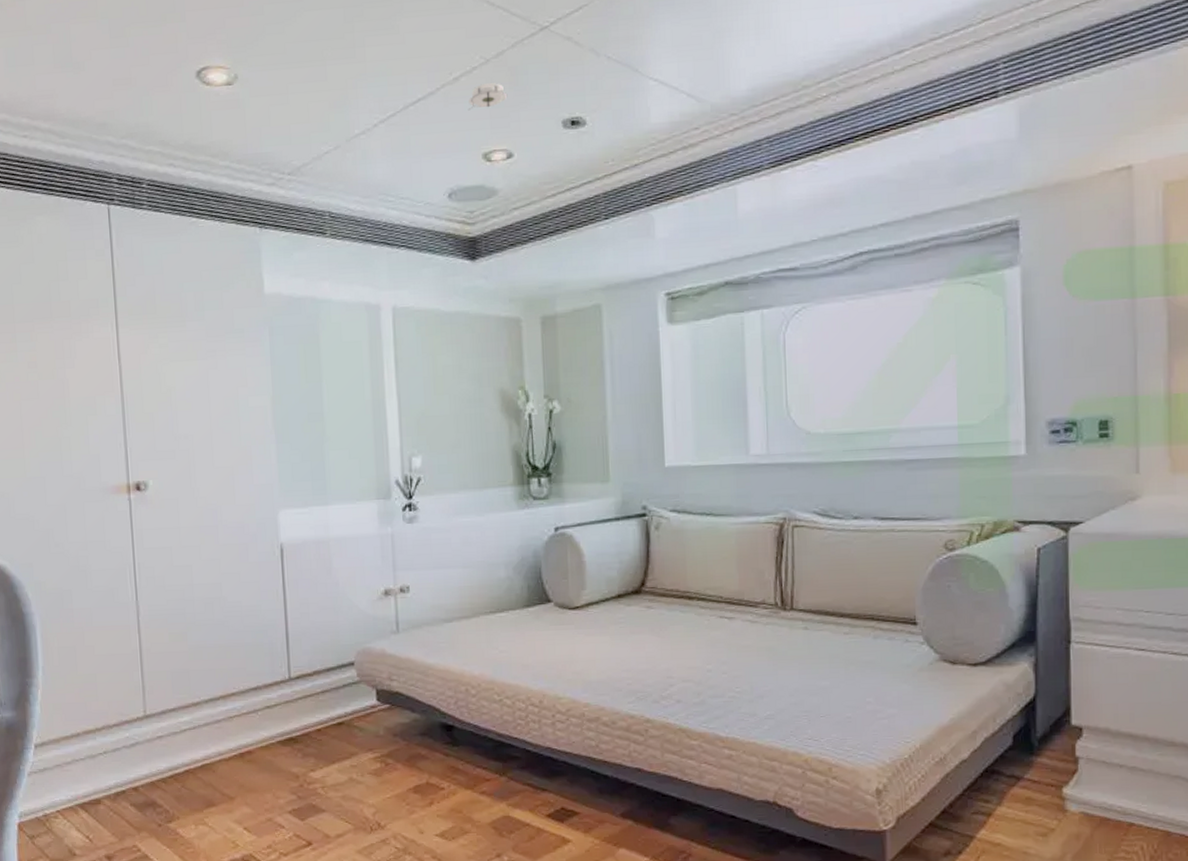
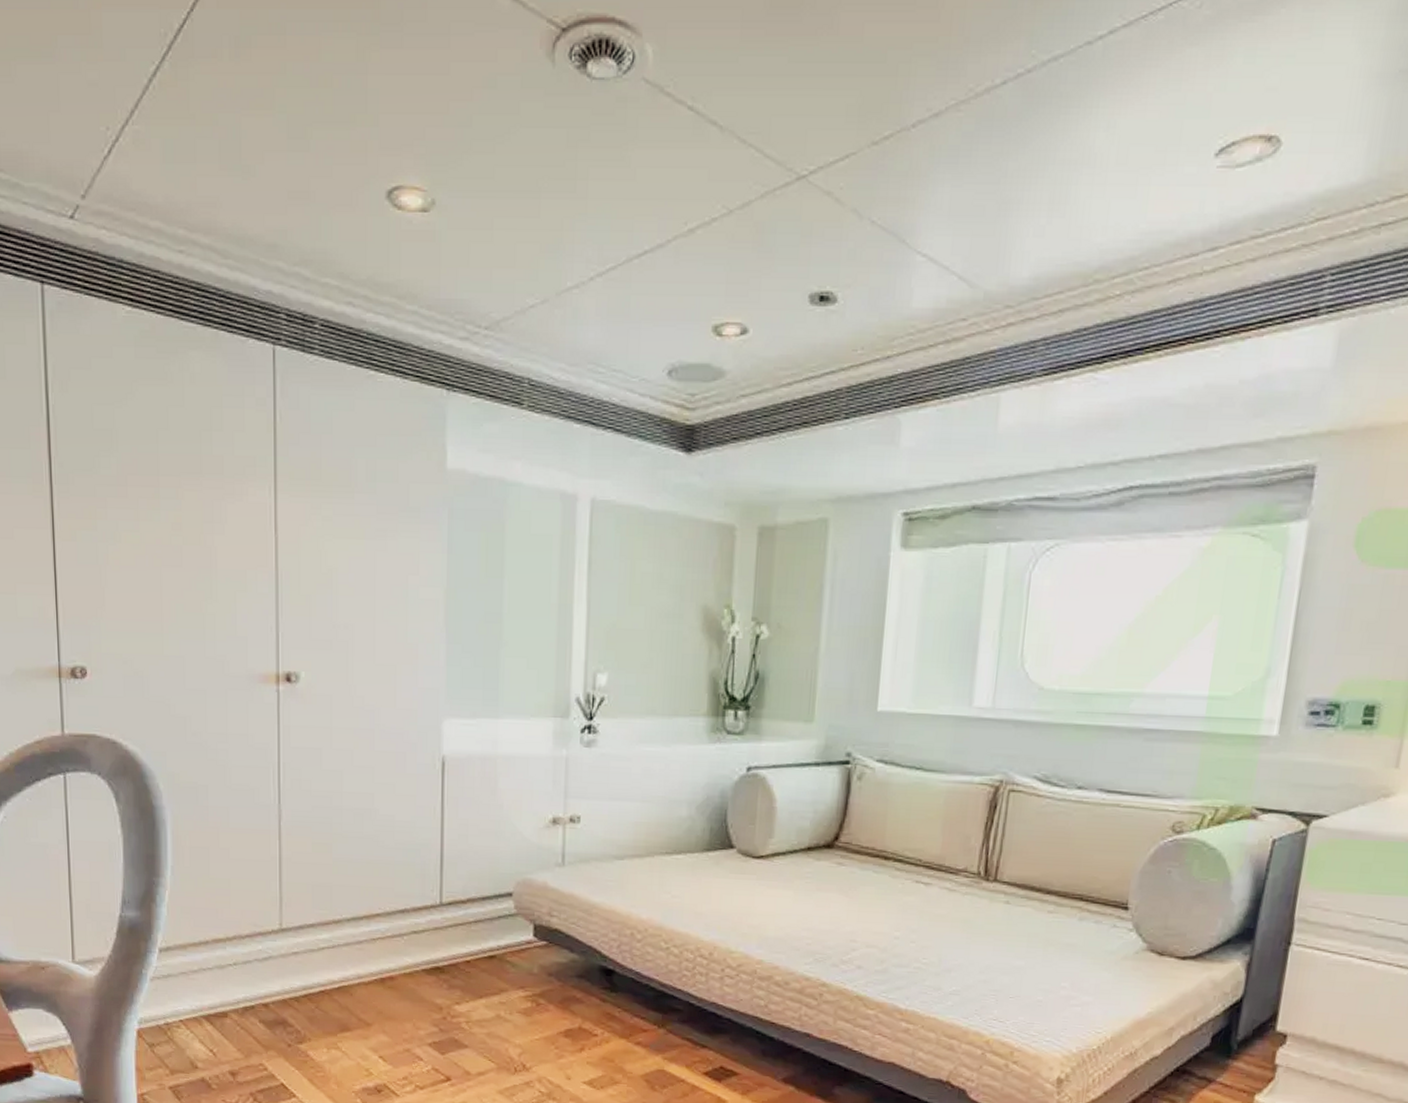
smoke detector: present [468,83,508,111] -> none [701,240,750,271]

